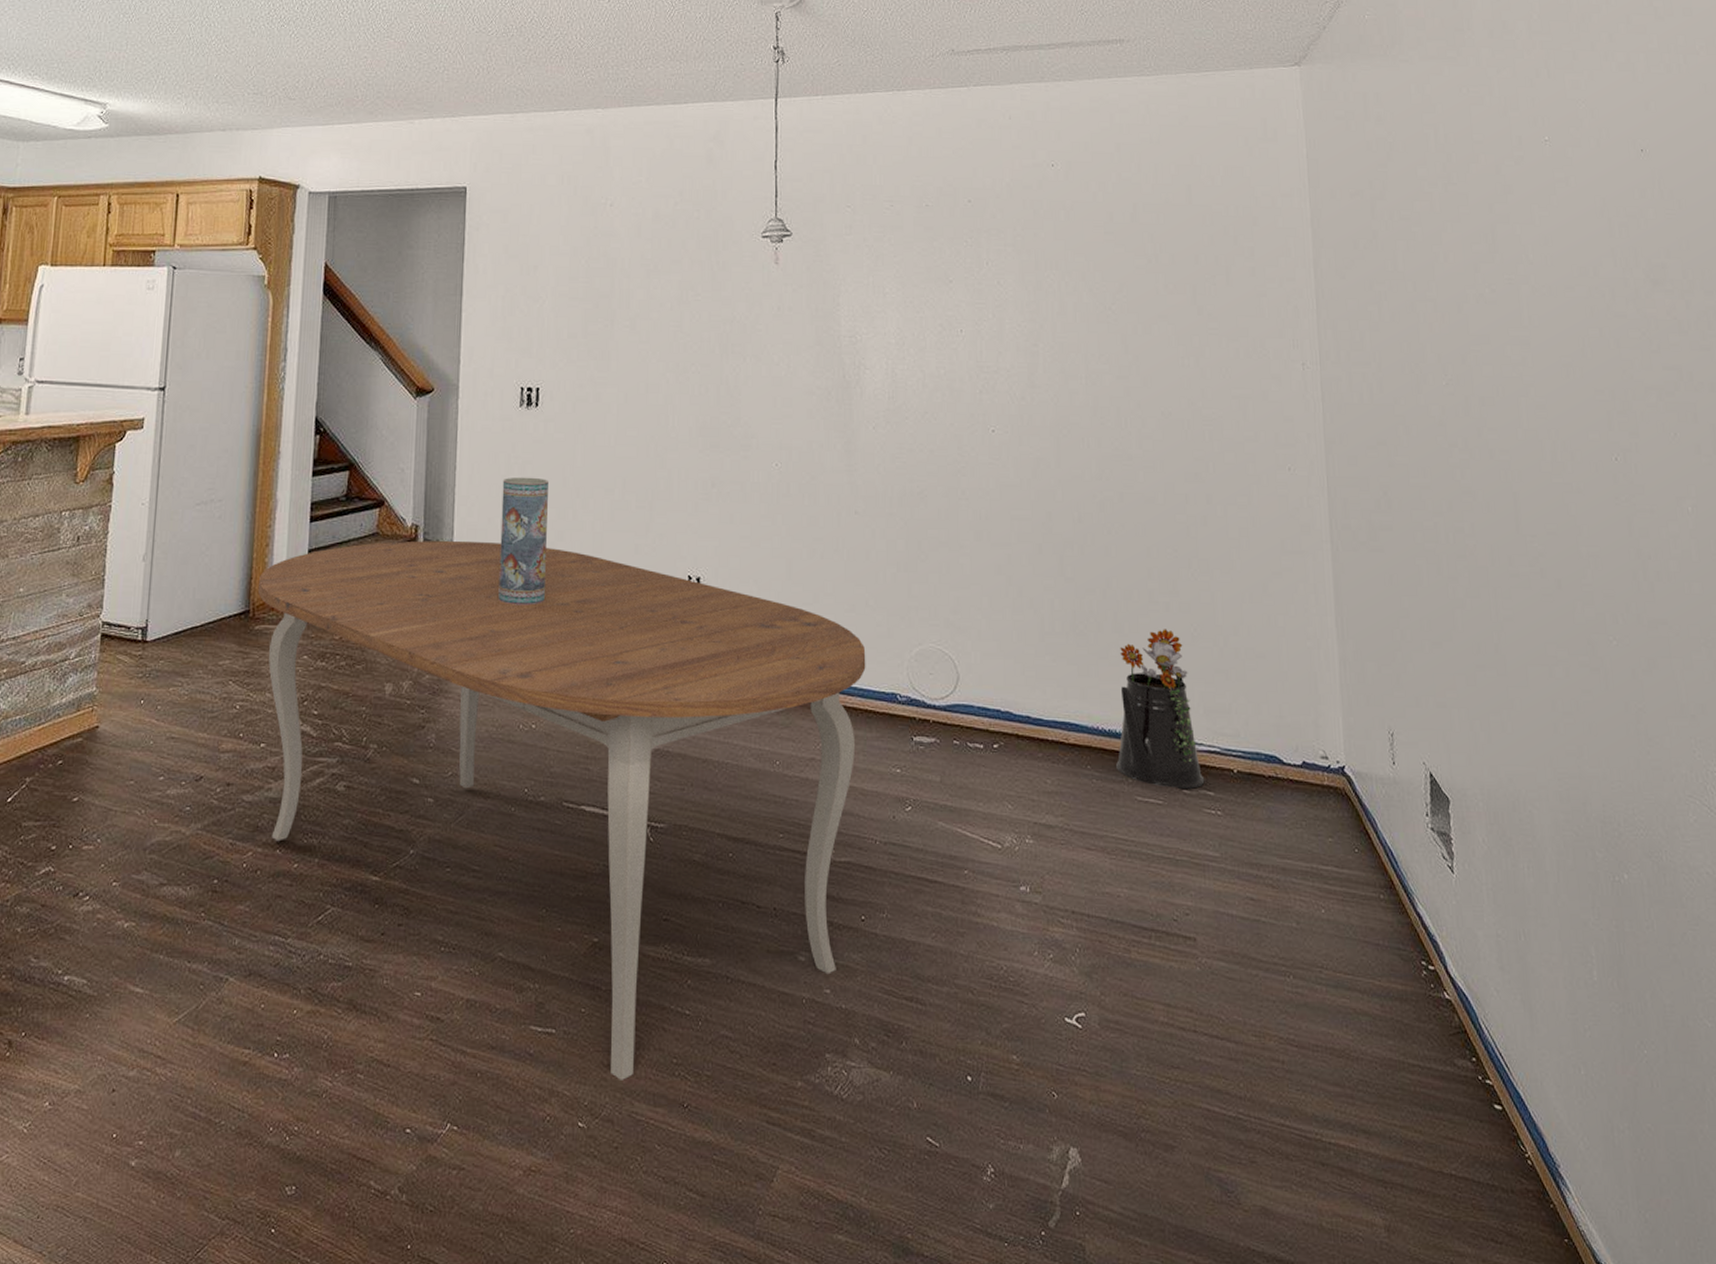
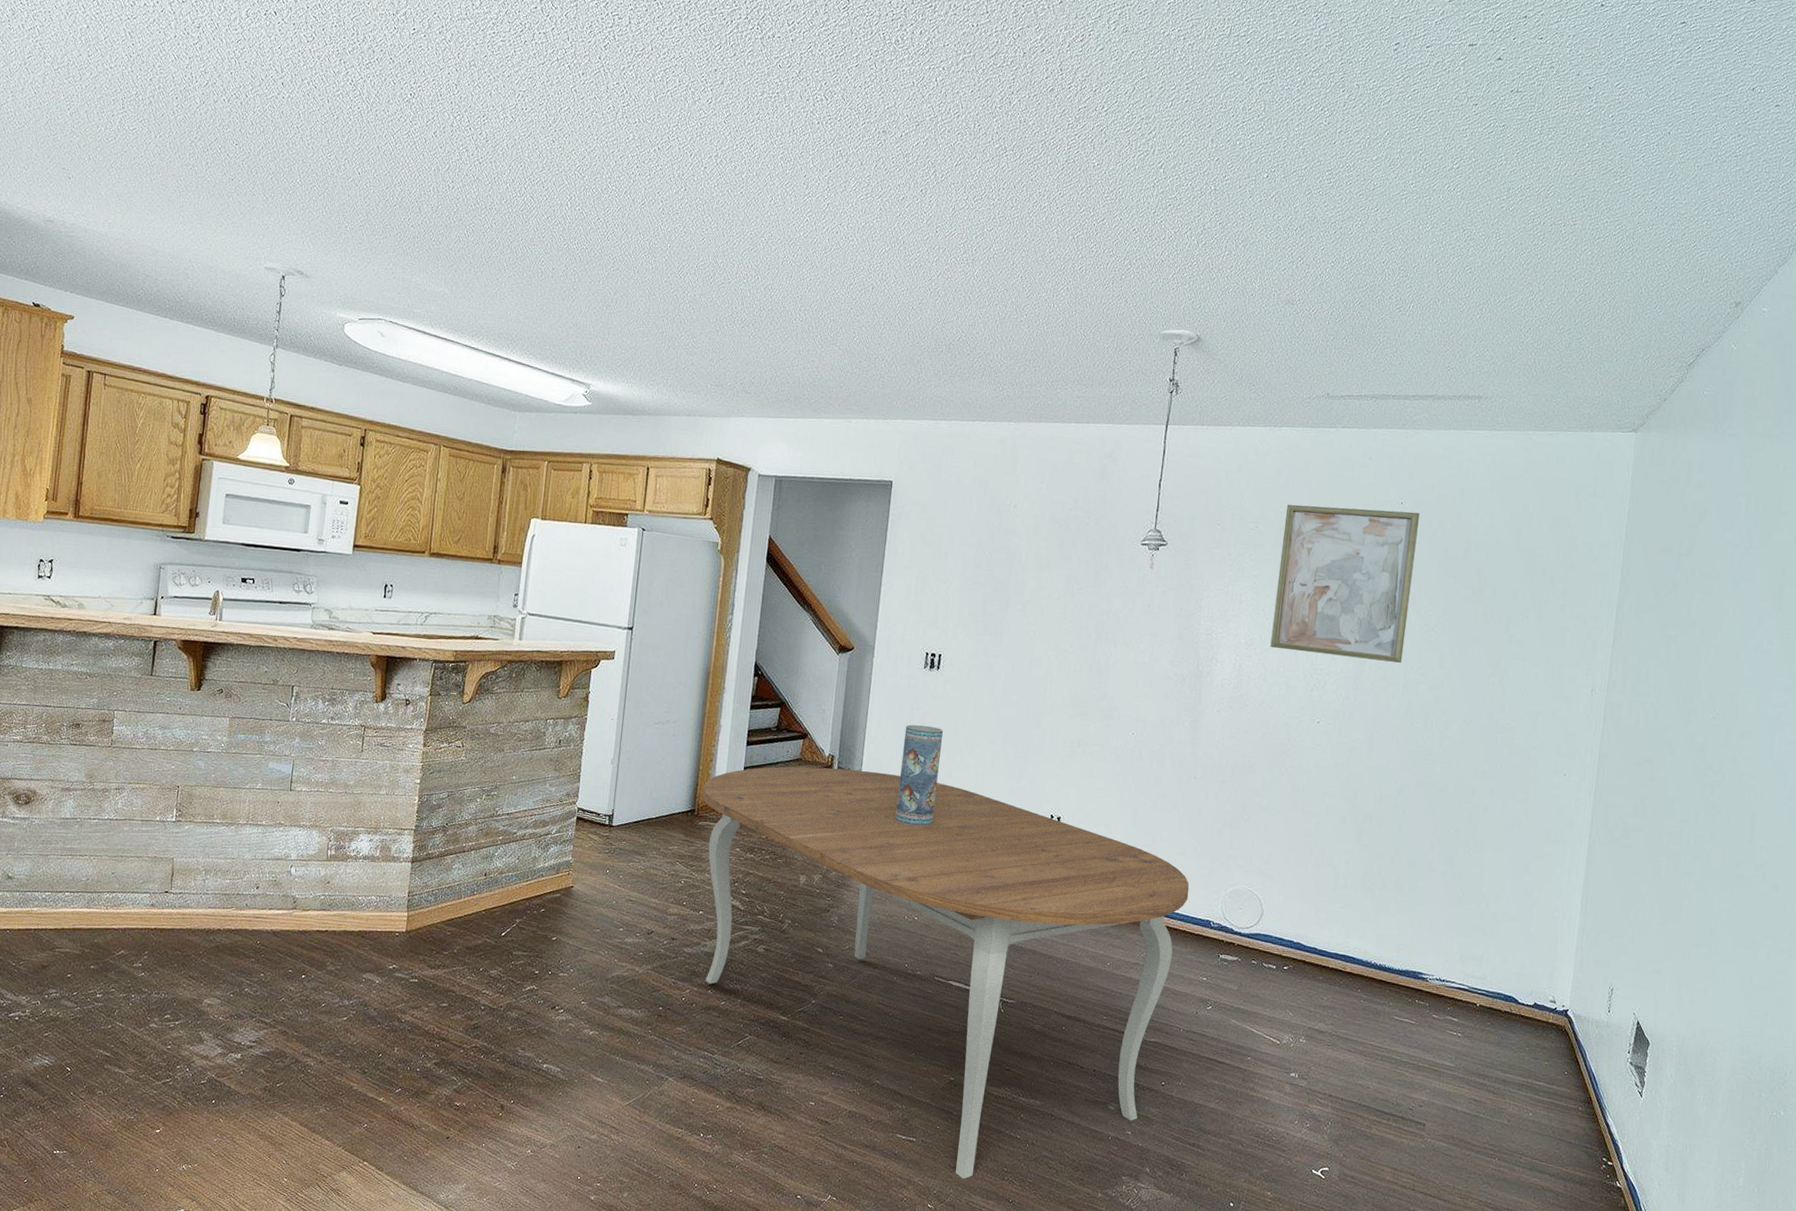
wall art: none [923,174,1080,351] -> present [1270,504,1420,663]
watering can: present [1115,629,1205,790] -> none [1380,891,1452,1015]

